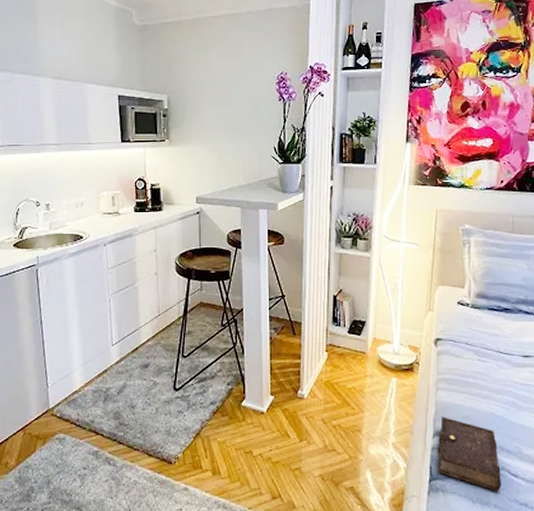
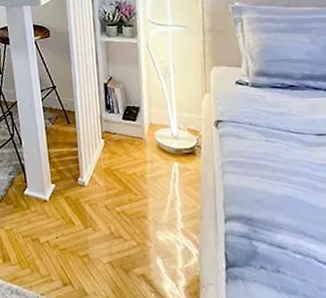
book: present [437,417,502,493] -> none [230,201,309,281]

